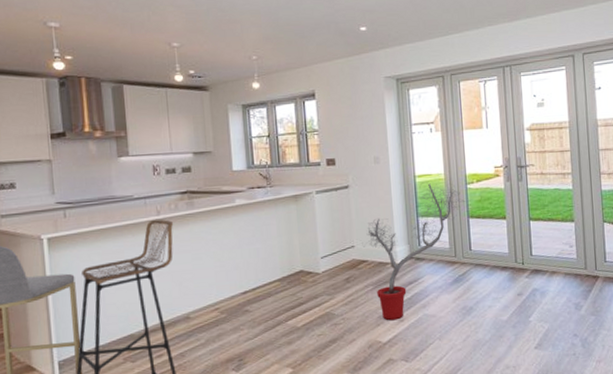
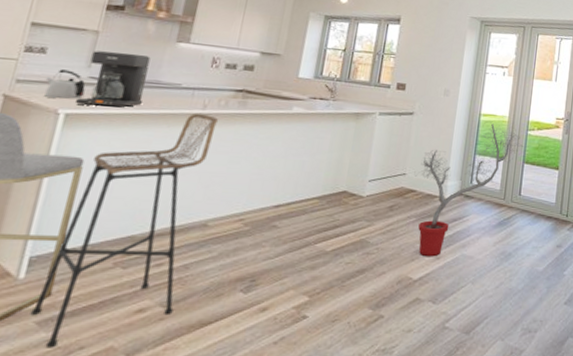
kettle: none [22,199,57,228] -> present [42,69,86,100]
coffee maker: none [51,174,106,229] -> present [74,50,151,108]

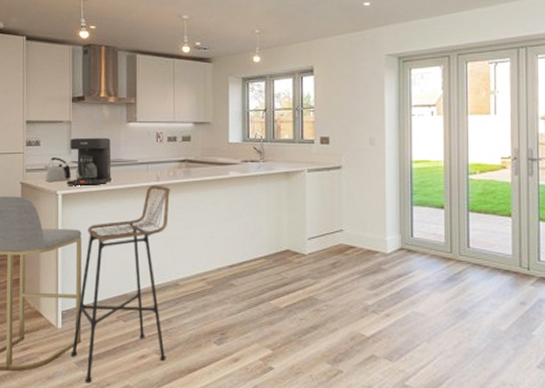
potted tree: present [414,122,524,257] -> none [351,169,466,314]

